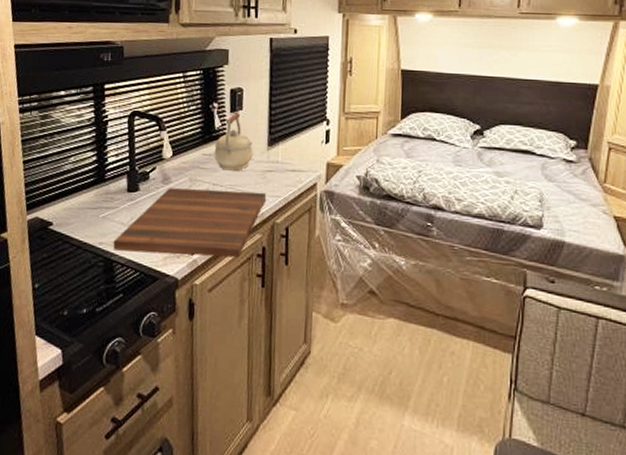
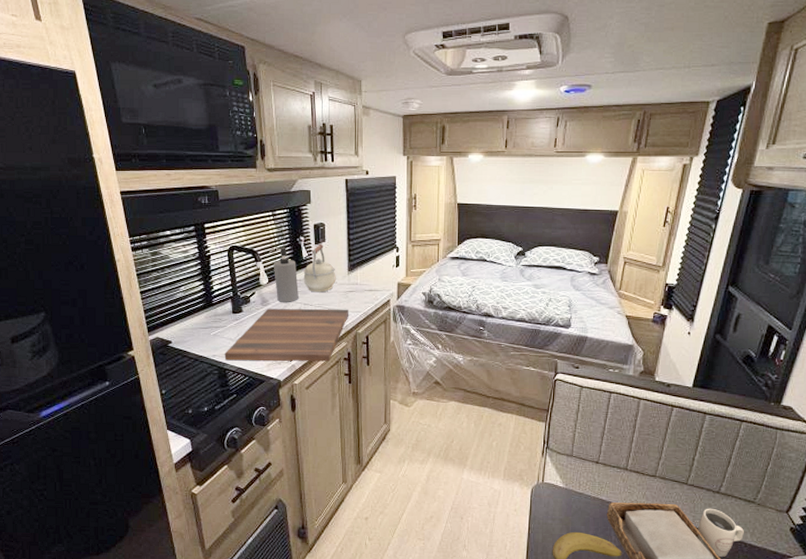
soap dispenser: none [176,115,208,182] -> present [269,247,299,303]

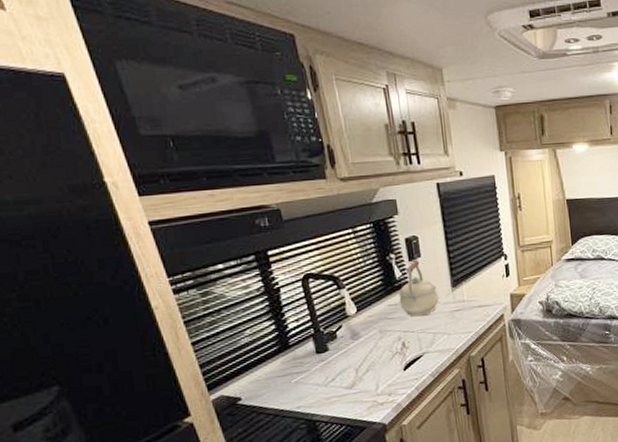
cutting board: present [224,308,349,362] -> none [311,331,459,411]
soap dispenser: present [269,247,299,303] -> none [354,268,396,334]

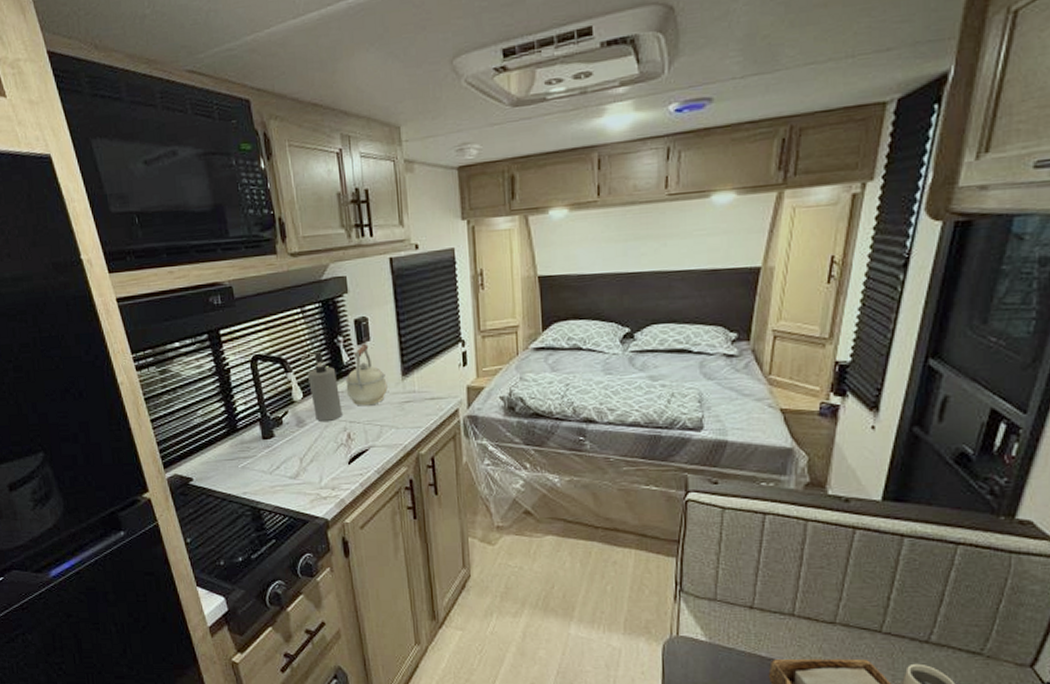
soap dispenser: none [354,268,396,334] -> present [301,352,342,423]

